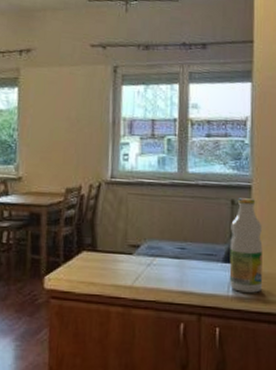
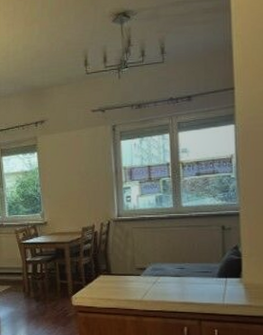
bottle: present [229,198,263,293] -> none [223,224,253,301]

